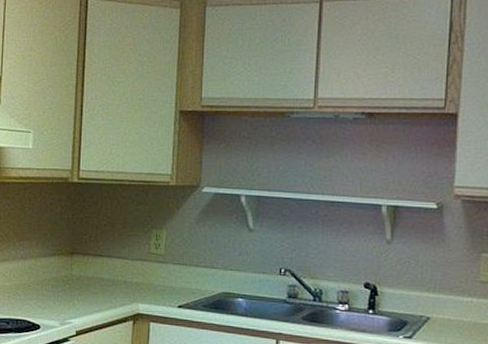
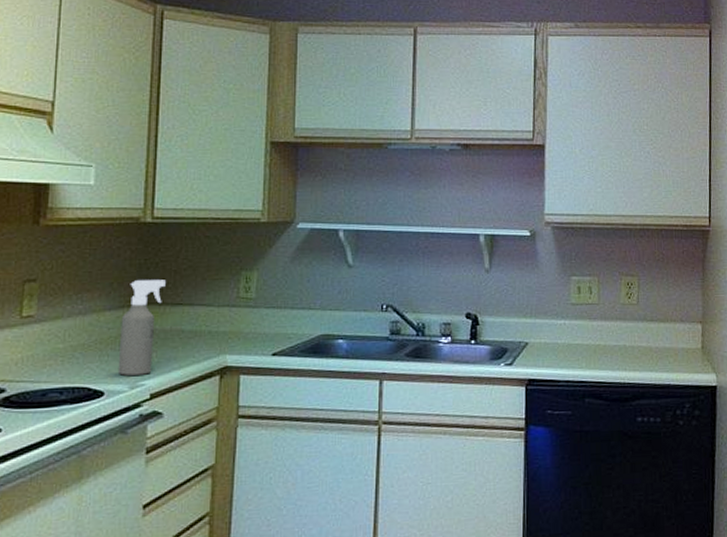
spray bottle: none [50,232,89,314] -> present [117,280,166,376]

